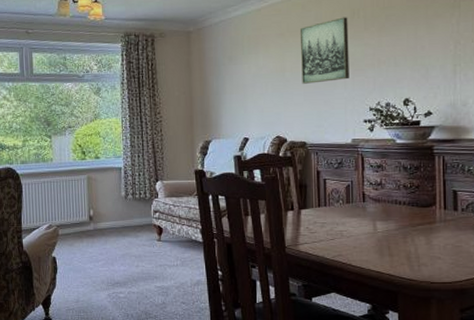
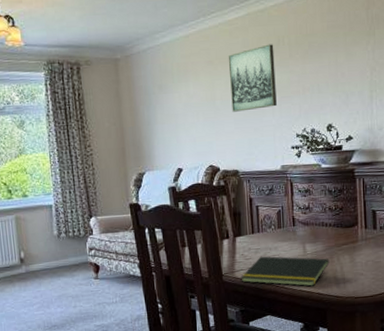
notepad: none [304,231,403,266] -> present [241,256,330,287]

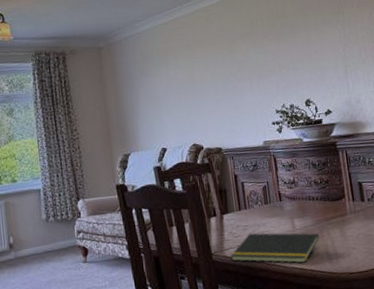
wall art: present [228,44,277,112] -> none [205,27,255,92]

